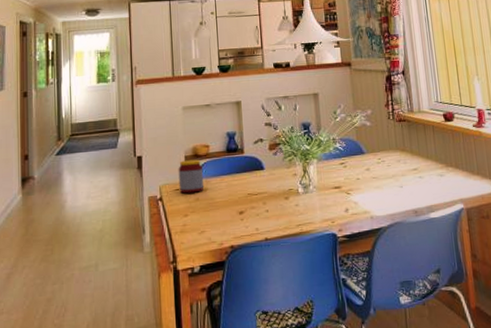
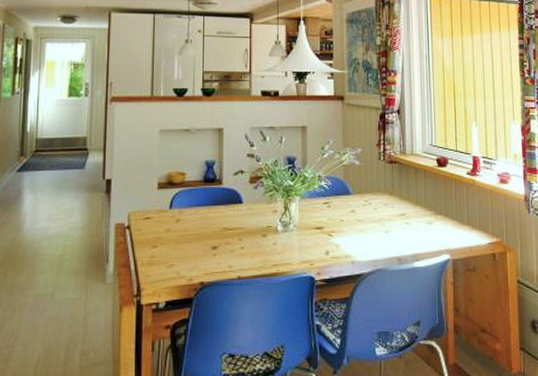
jar: present [178,159,205,194] -> none [149,187,177,223]

